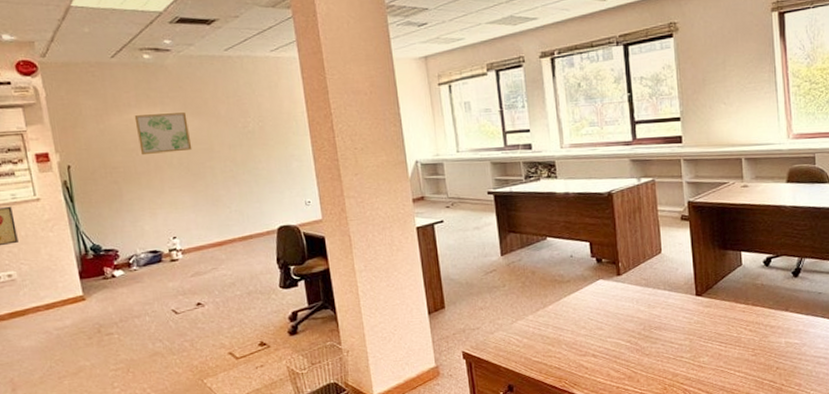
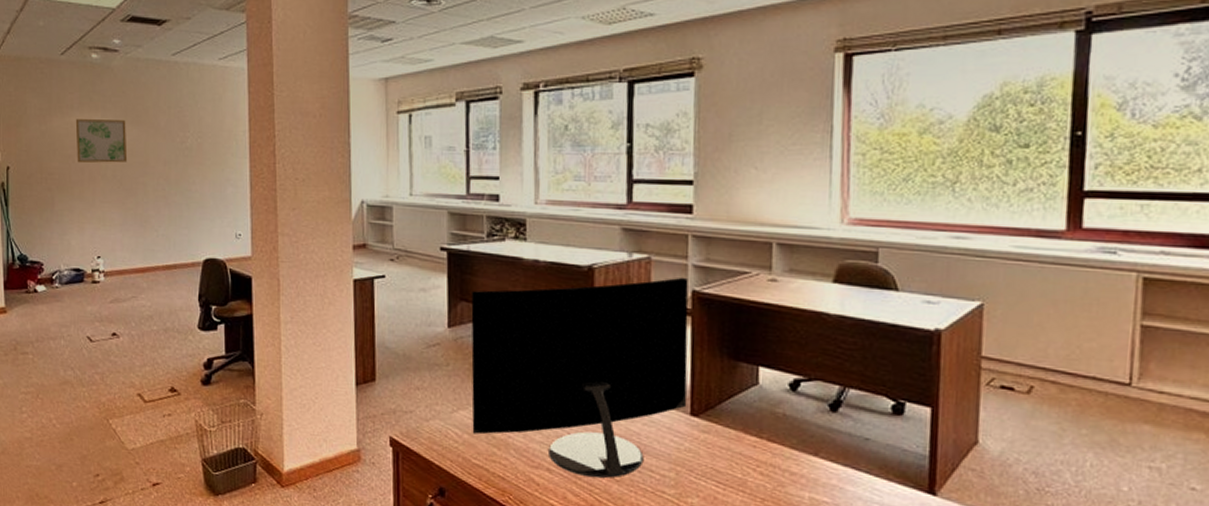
monitor: none [517,192,693,355] -> present [471,277,689,478]

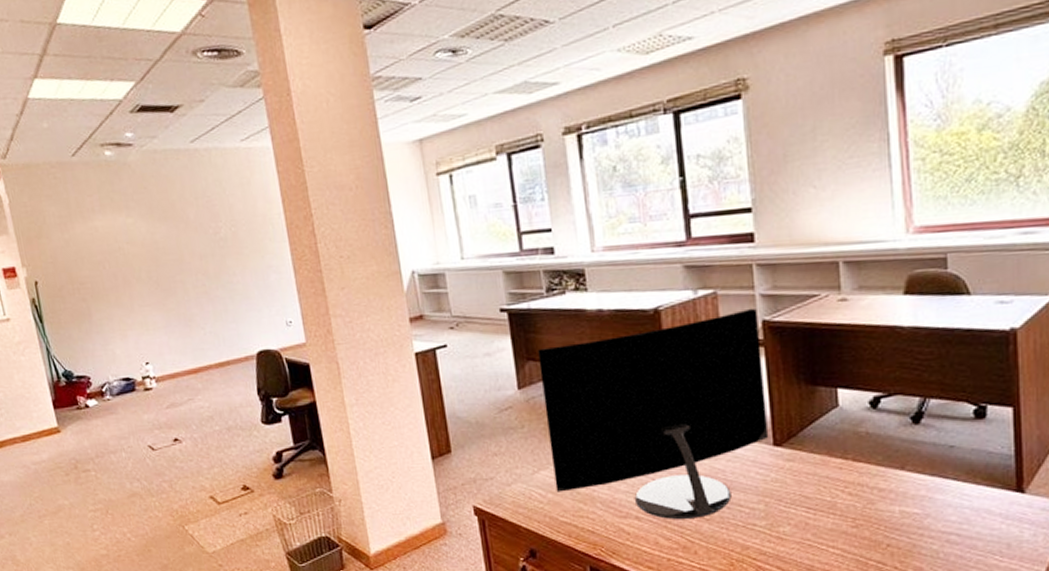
wall art: present [75,119,128,163] -> none [99,218,161,269]

